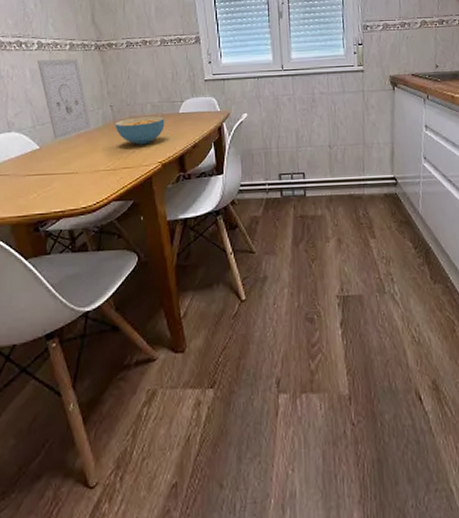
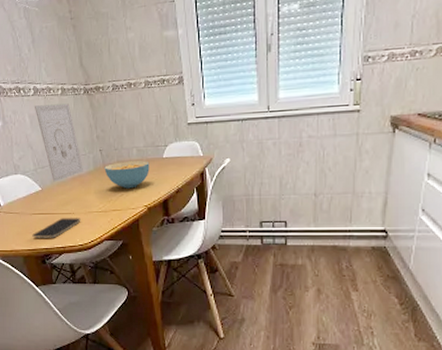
smartphone: none [24,178,85,203] -> present [32,218,81,238]

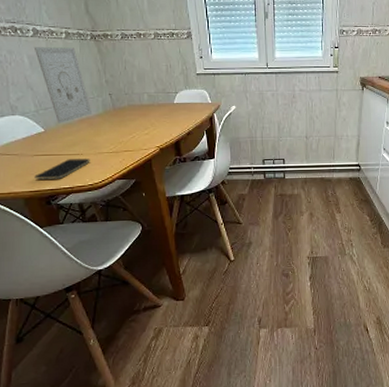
cereal bowl: present [104,161,150,189] -> none [114,105,161,131]

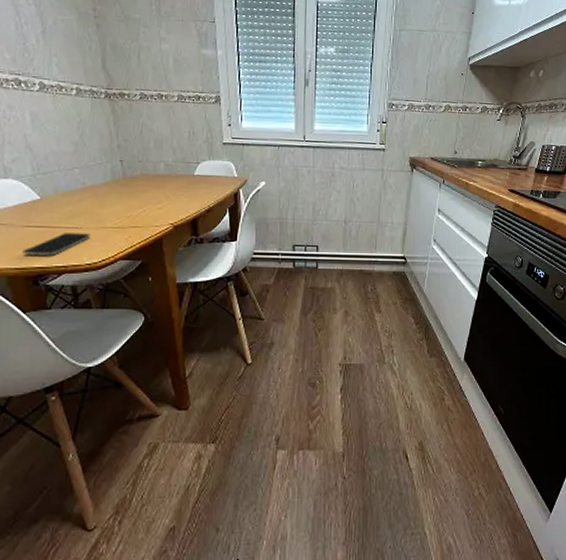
wall art: present [33,47,92,124] -> none [38,103,98,191]

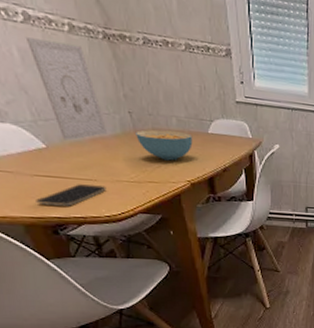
wall art: none [38,103,98,191] -> present [25,37,107,141]
cereal bowl: none [124,175,179,205] -> present [136,129,193,161]

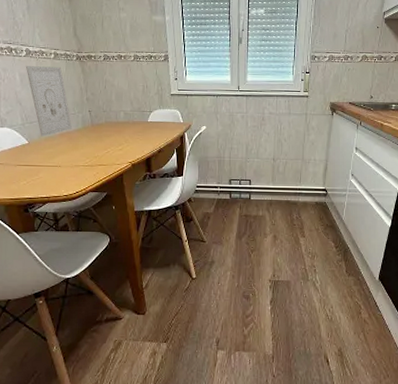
smartphone: present [36,184,107,206] -> none [16,170,67,189]
cereal bowl: present [136,129,193,161] -> none [92,122,135,147]

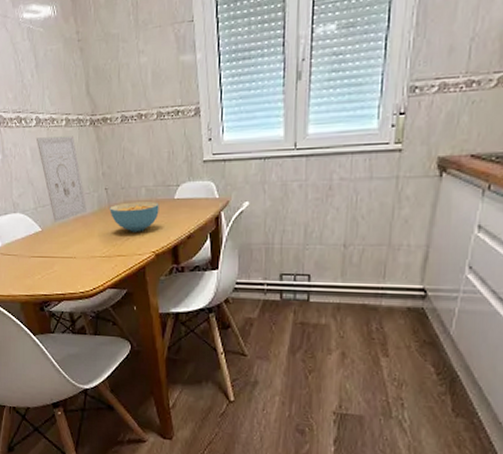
cereal bowl: none [92,122,135,147] -> present [110,202,159,232]

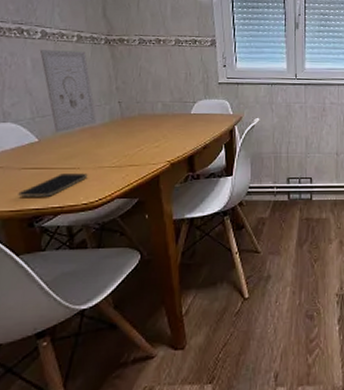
smartphone: none [30,262,83,284] -> present [18,173,88,197]
cereal bowl: present [110,202,159,232] -> none [122,115,176,143]

